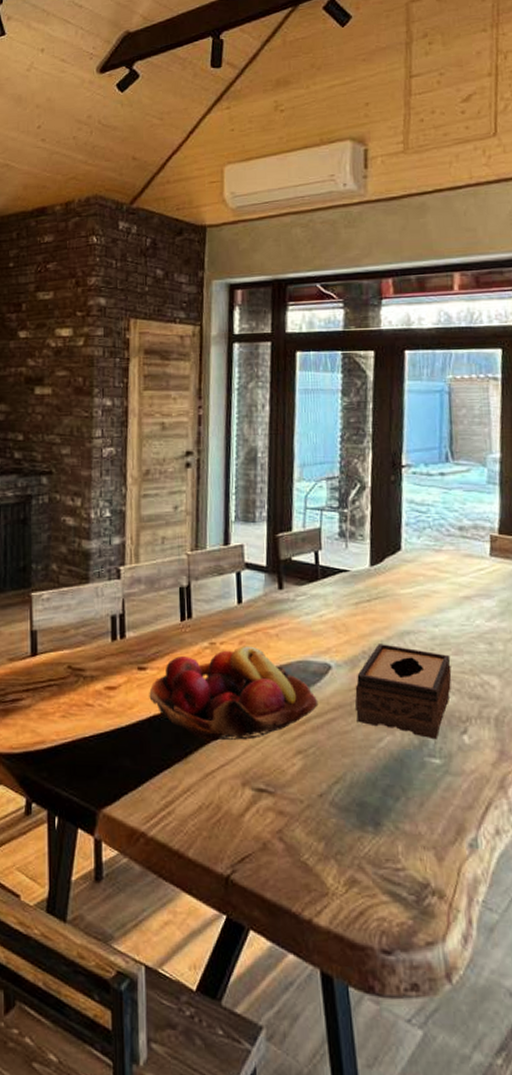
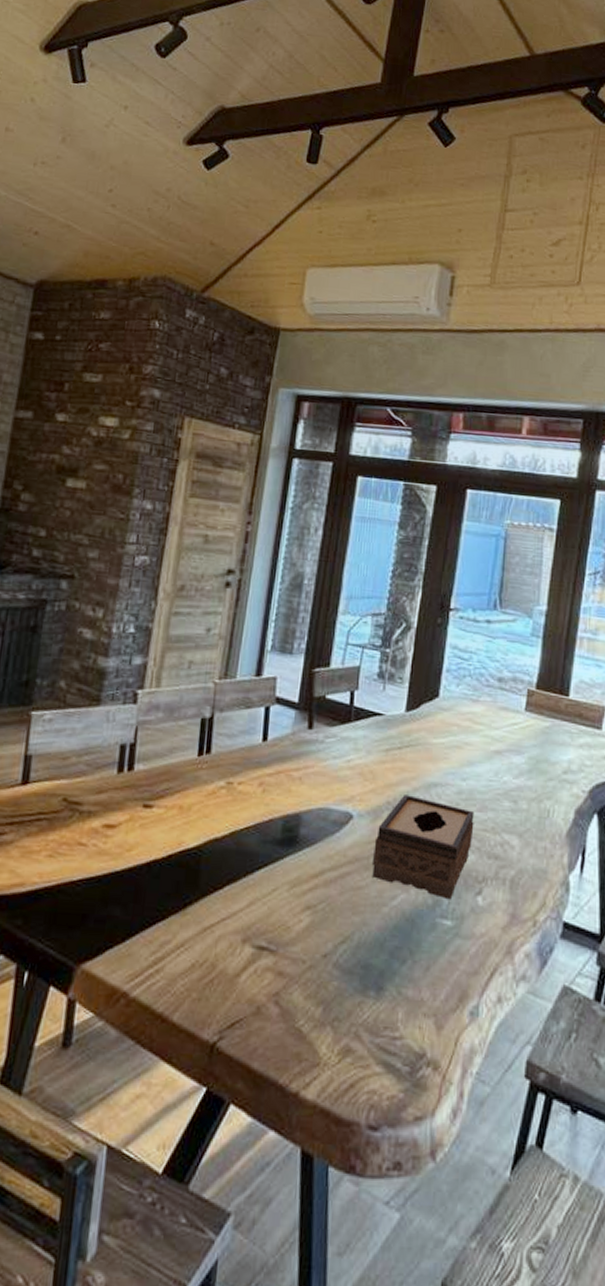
fruit basket: present [149,646,319,741] -> none [151,788,335,892]

